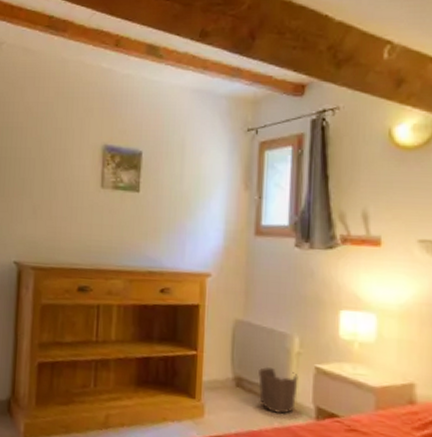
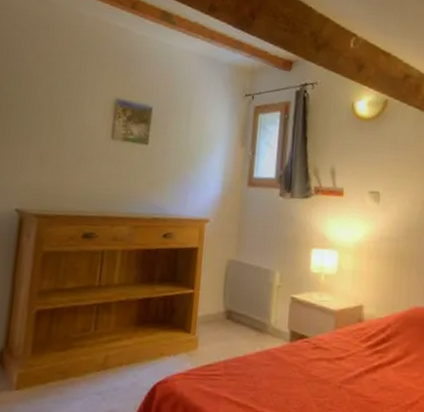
waste basket: present [258,366,298,415] -> none [245,299,278,340]

